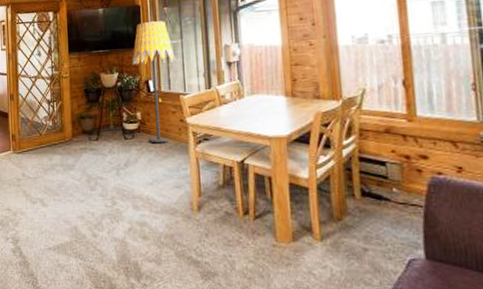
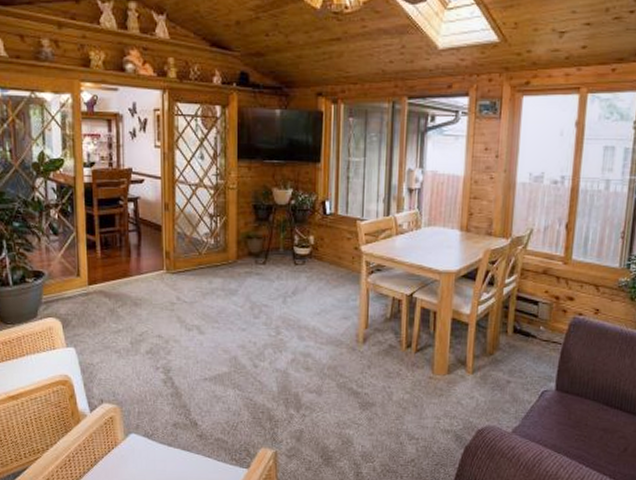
floor lamp: present [132,20,176,143] -> none [309,132,356,271]

